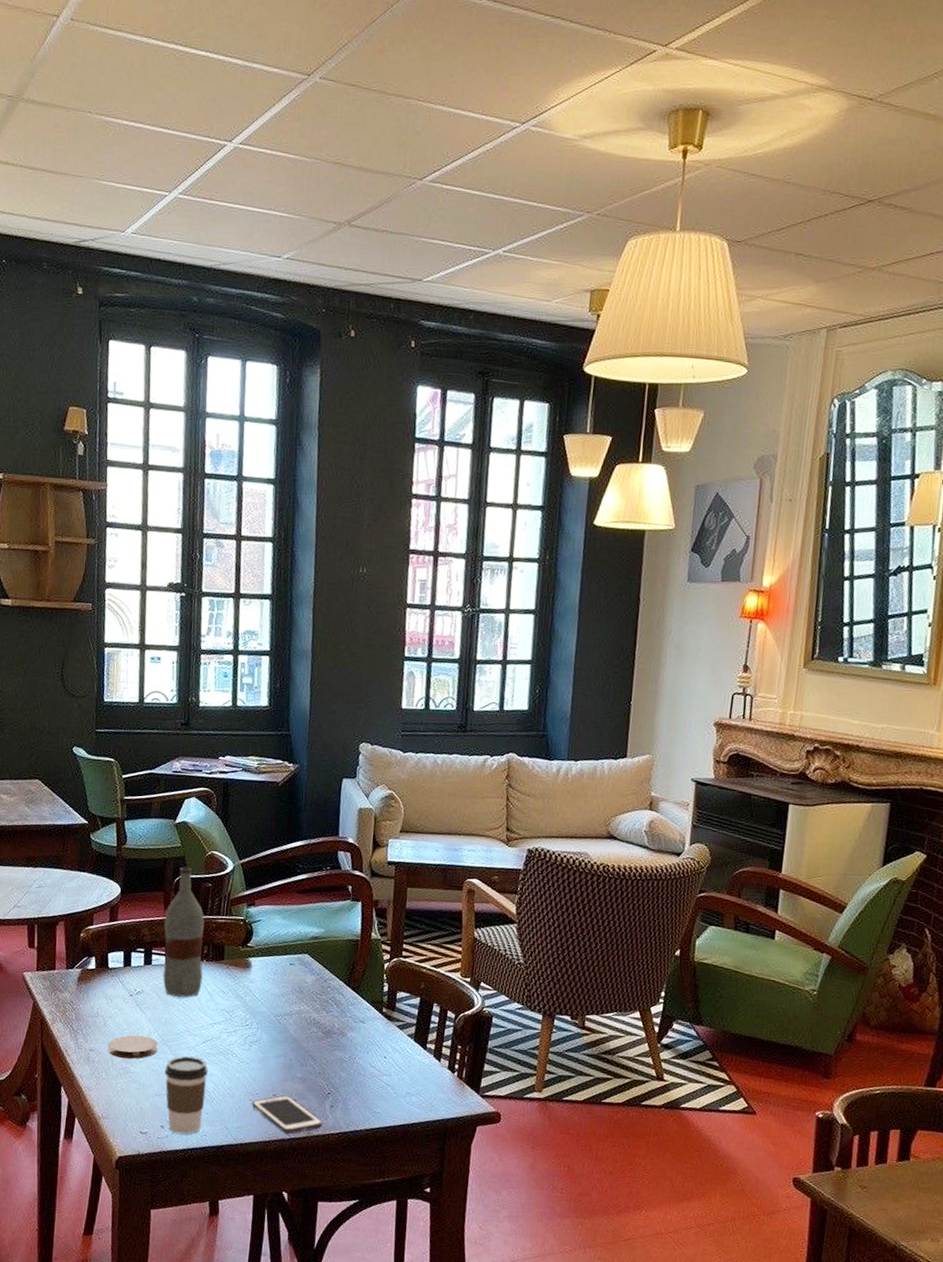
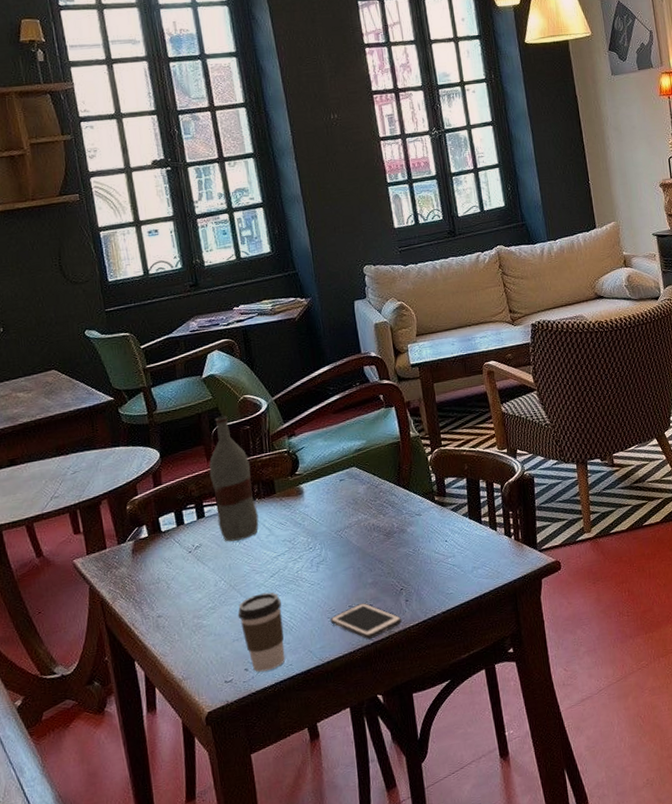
coaster: present [108,1035,158,1059] -> none [175,586,227,616]

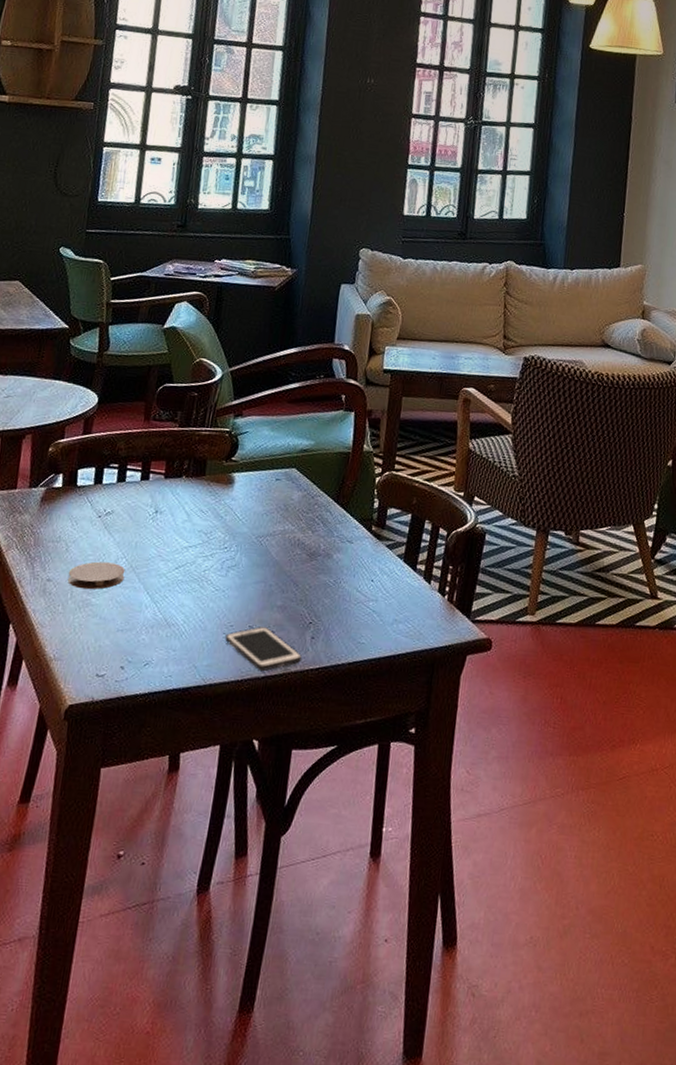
coaster: none [175,586,227,616] -> present [68,561,126,590]
bottle: present [209,415,259,542] -> none [136,374,187,518]
coffee cup: present [238,592,286,672] -> none [129,584,179,676]

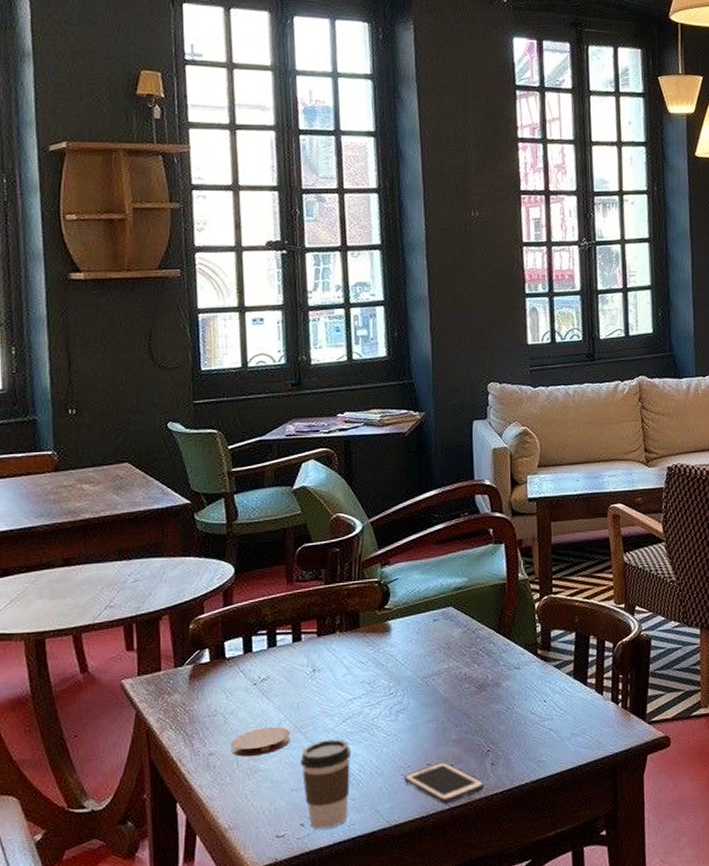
coffee cup: none [129,584,179,676] -> present [300,739,351,829]

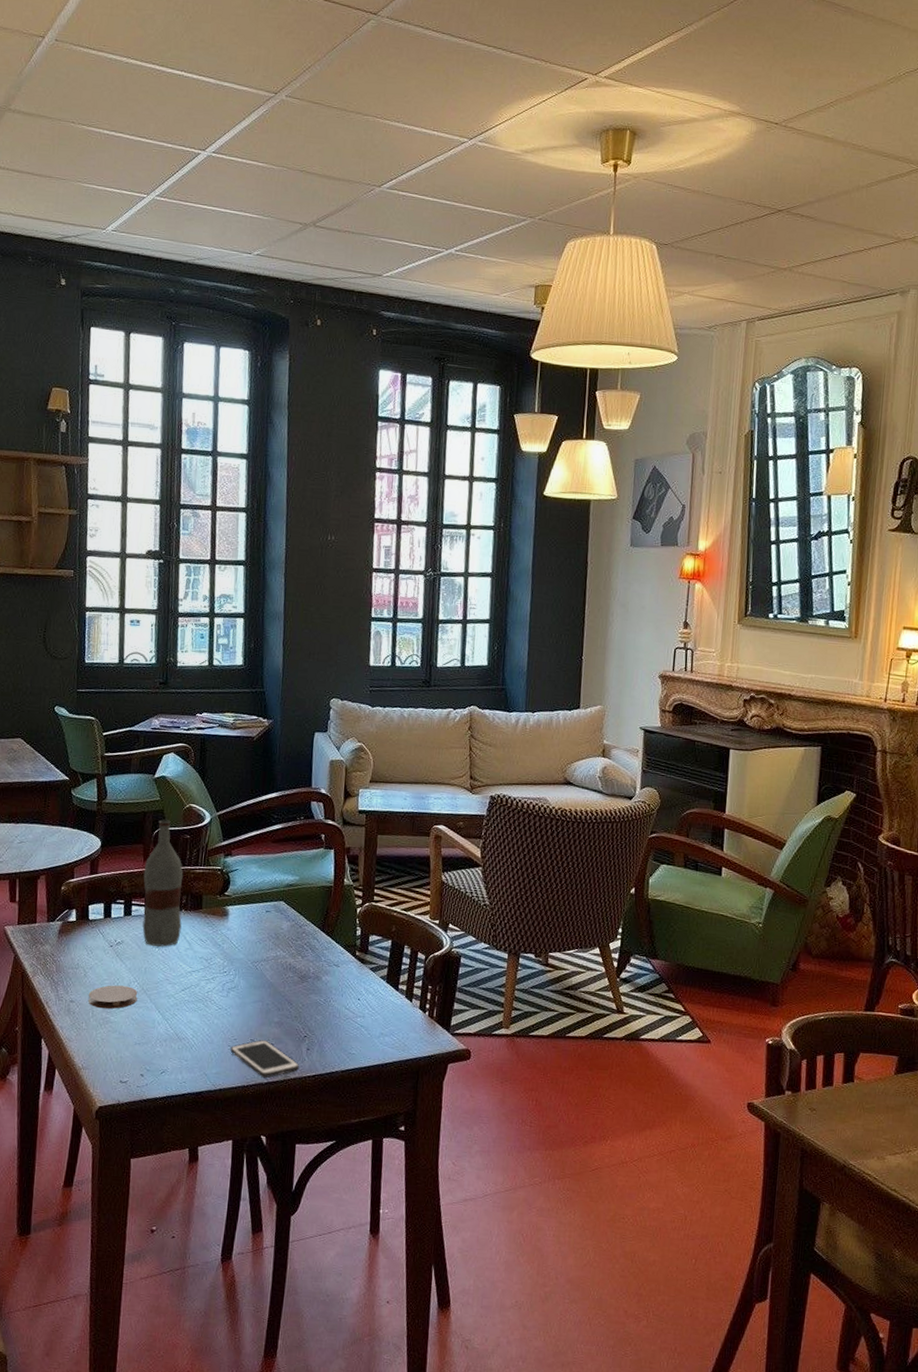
bottle: none [287,534,337,677] -> present [142,819,183,947]
coffee cup: present [300,739,351,829] -> none [144,1004,187,1082]

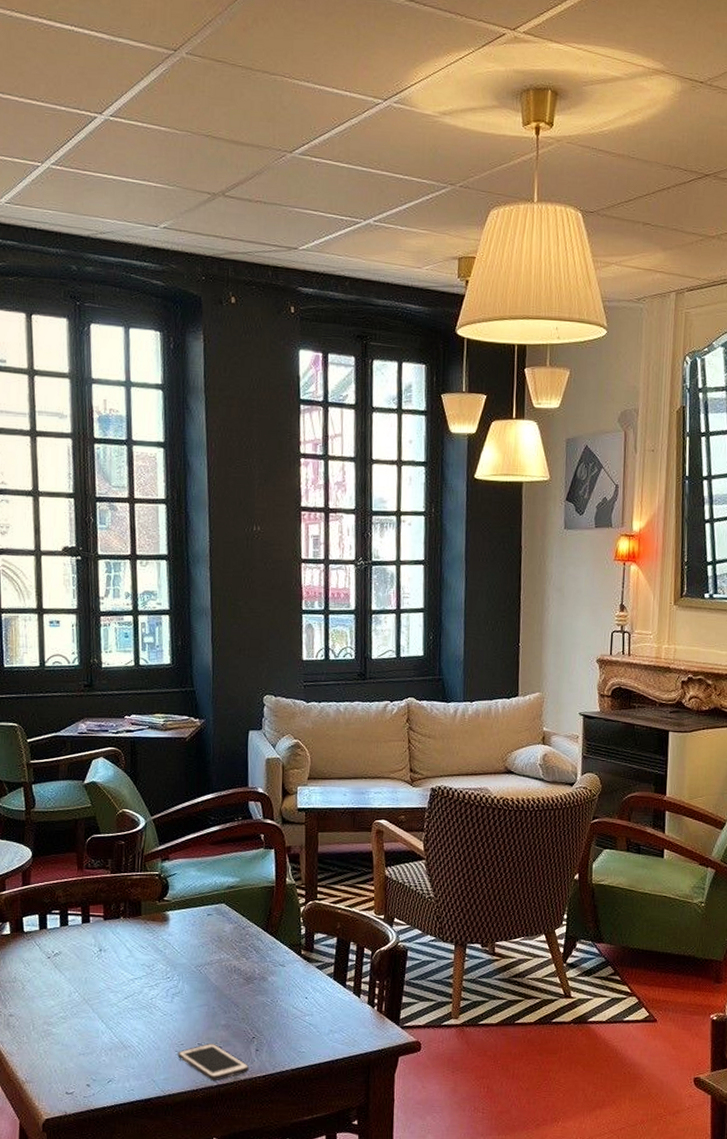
coaster: present [88,985,138,1009] -> none [27,997,79,1021]
bottle: present [142,819,183,947] -> none [78,826,121,956]

